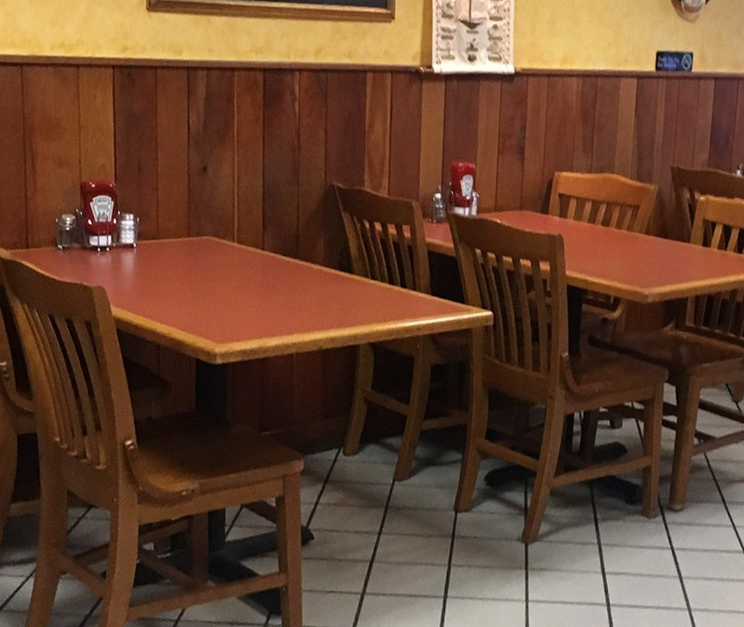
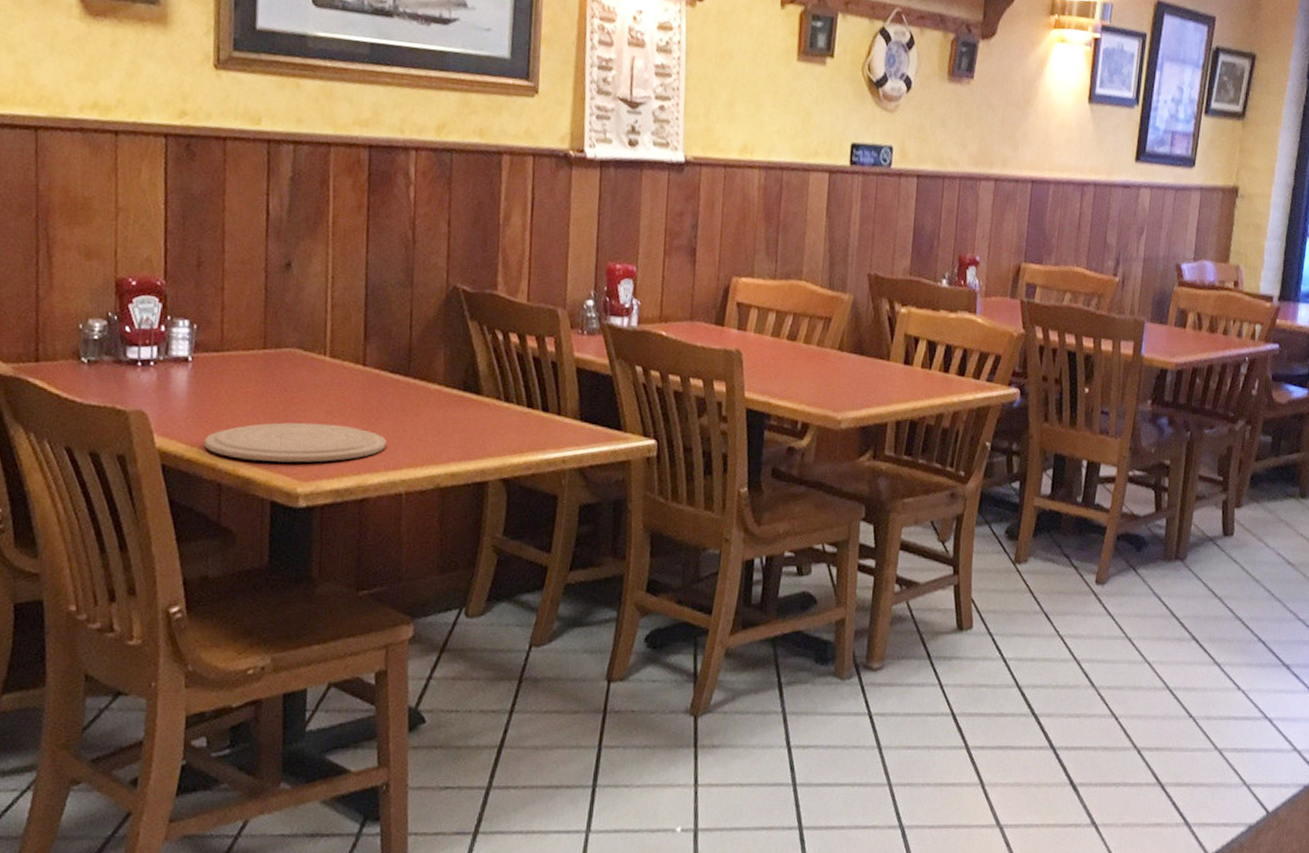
plate: none [146,296,281,328] -> present [203,422,387,463]

